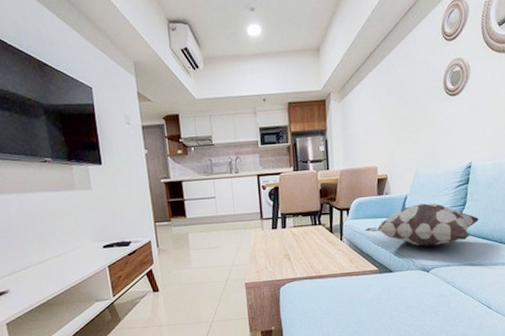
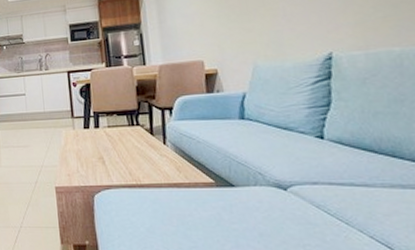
decorative pillow: present [365,203,480,247] -> none [193,102,355,157]

